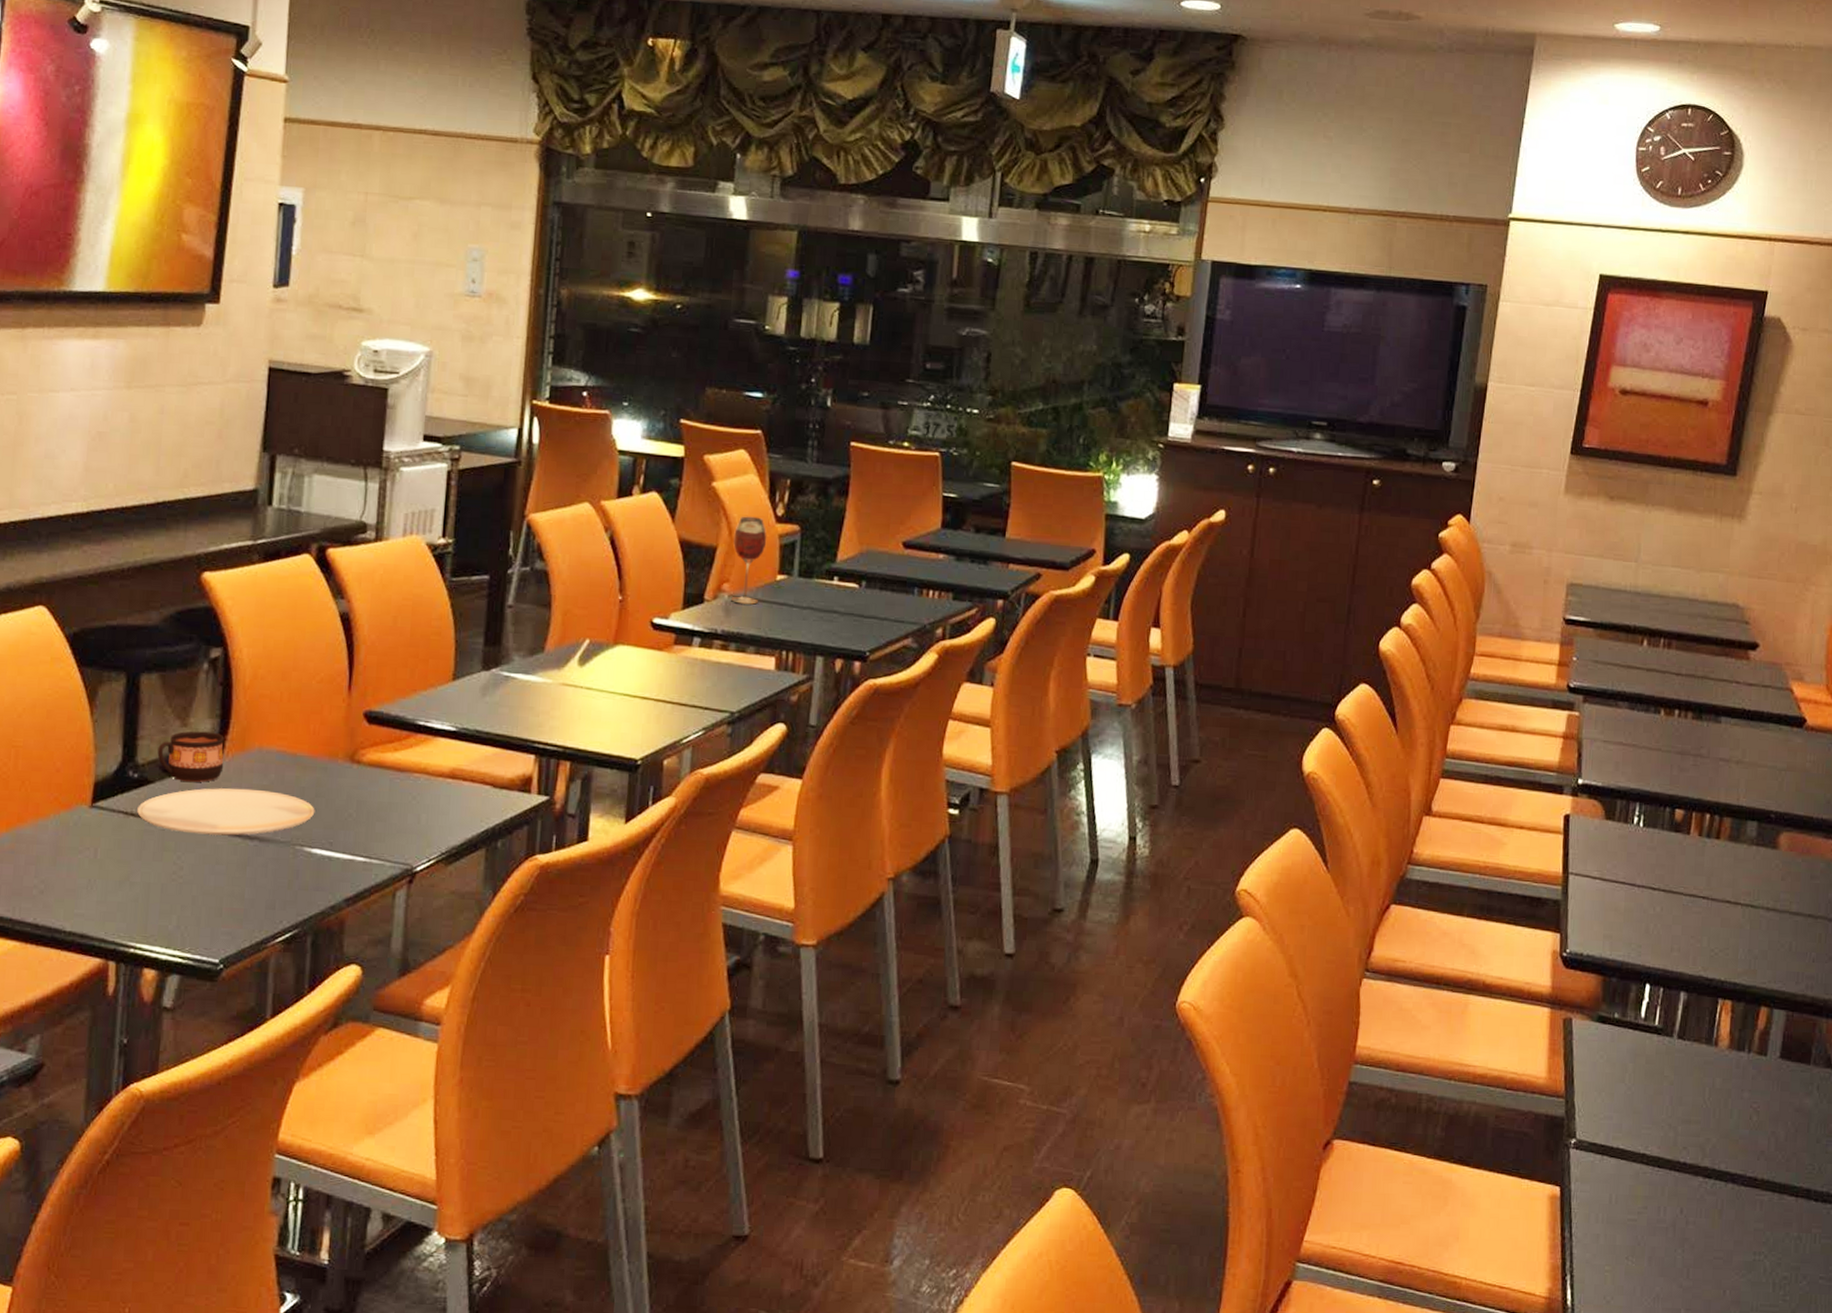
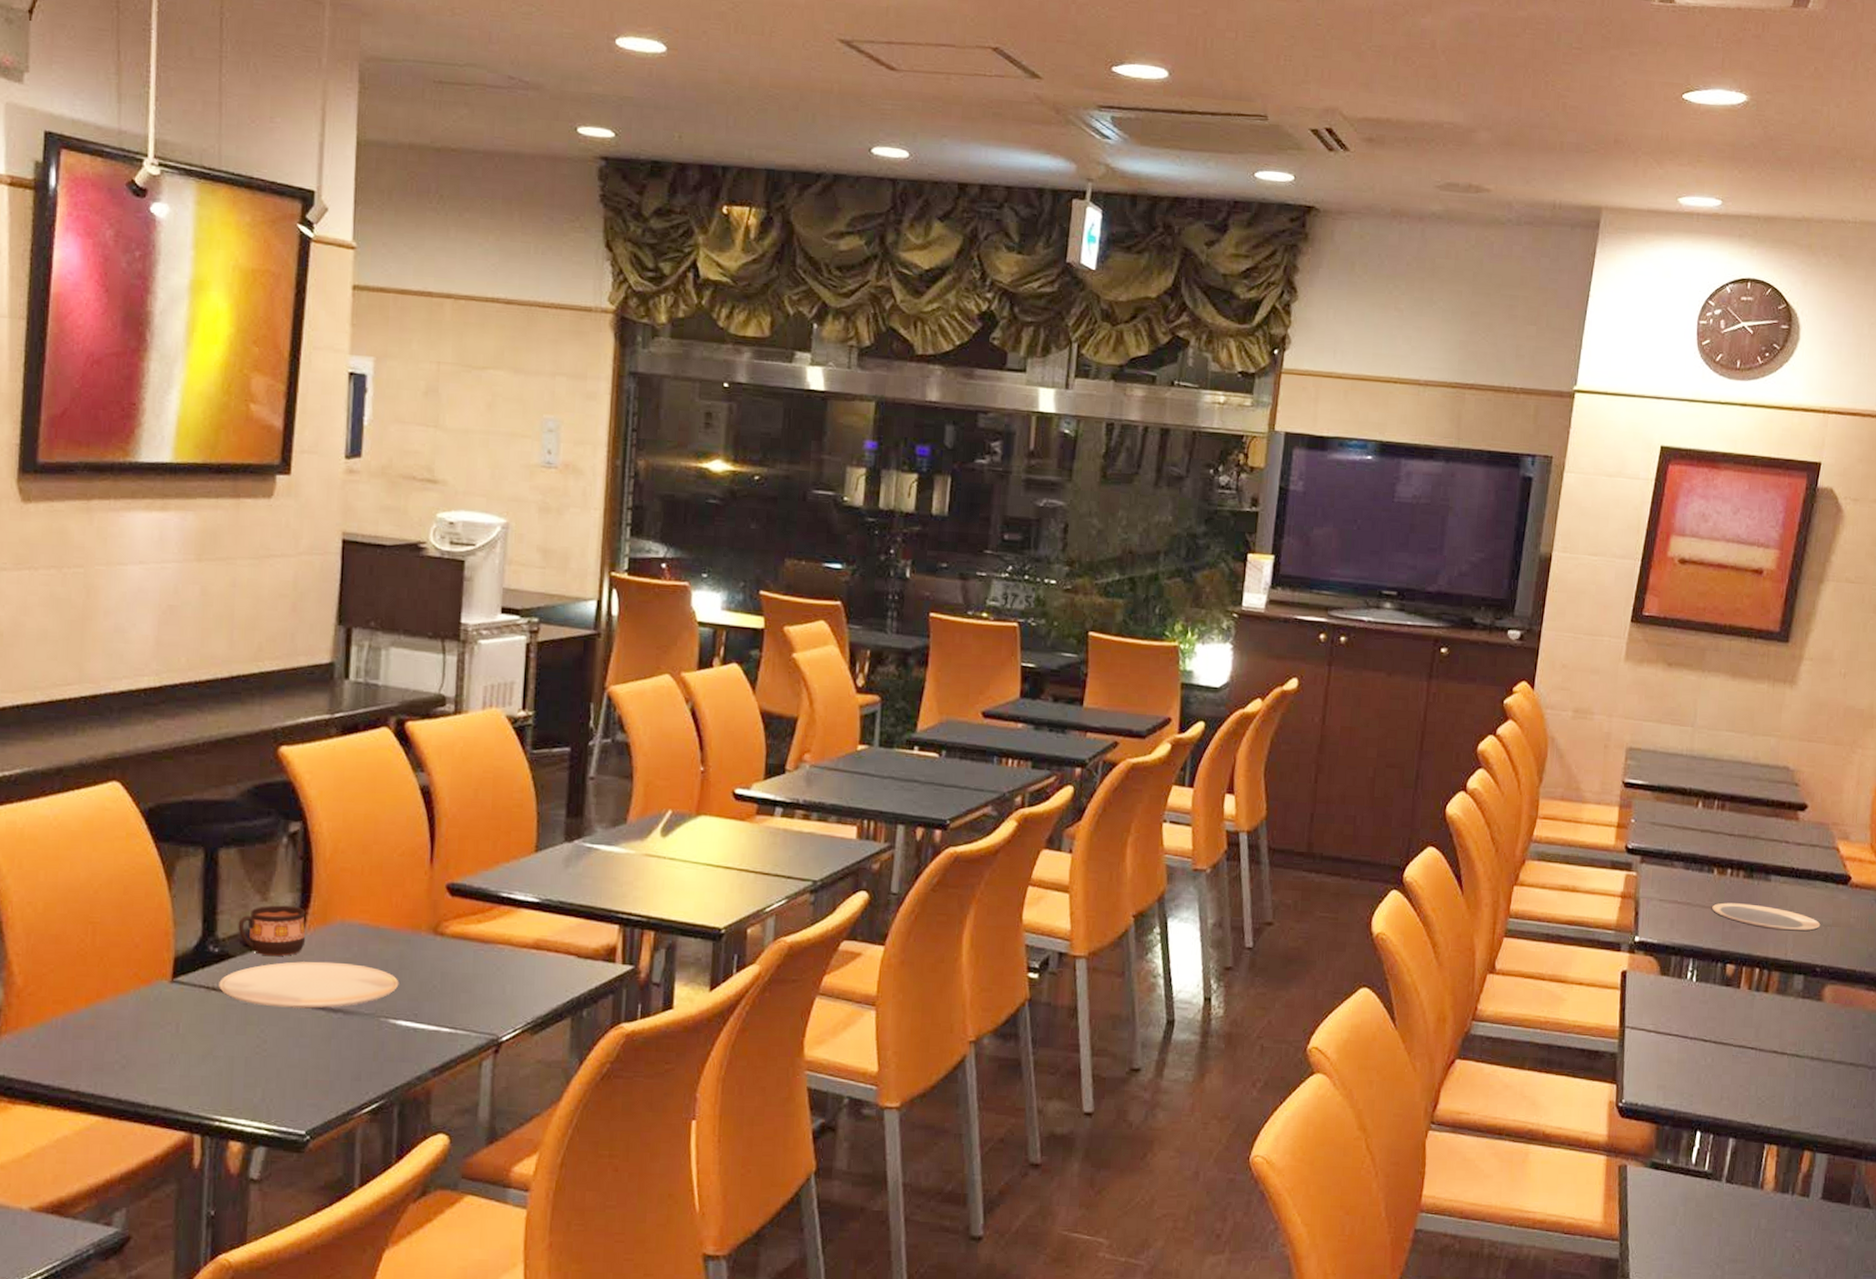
wineglass: present [731,516,767,605] -> none [812,687,848,775]
plate: none [1659,745,1775,776] -> present [1712,902,1821,931]

